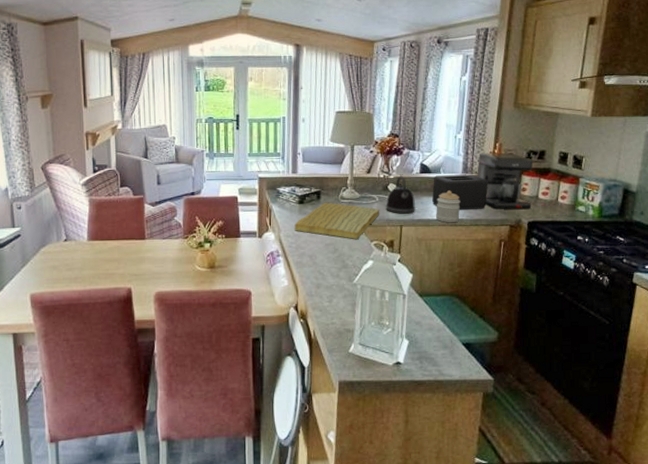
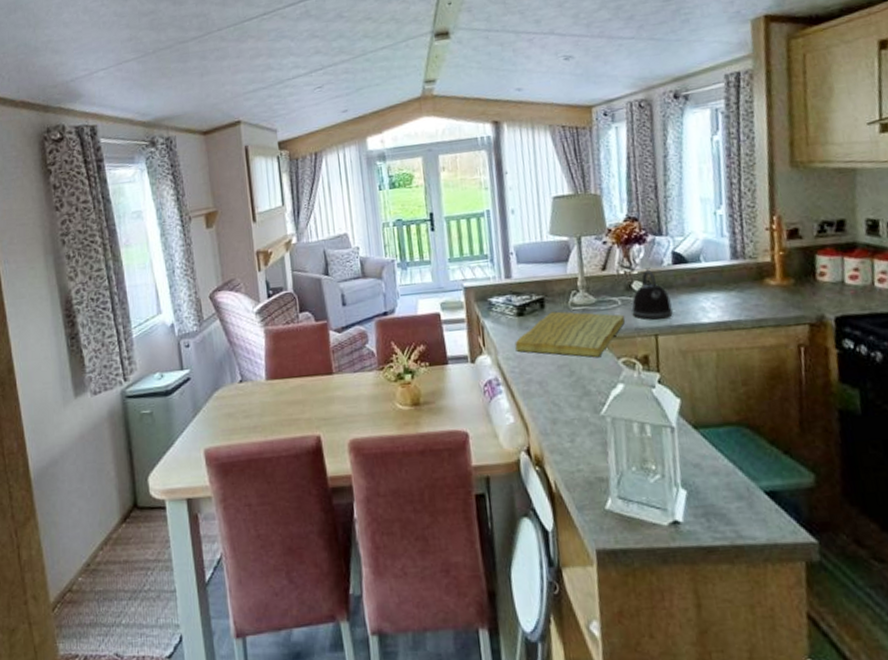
toaster: present [432,174,488,210] -> none [692,260,771,308]
jar: present [435,190,461,223] -> none [700,283,736,327]
coffee maker: present [477,153,533,210] -> none [750,227,837,304]

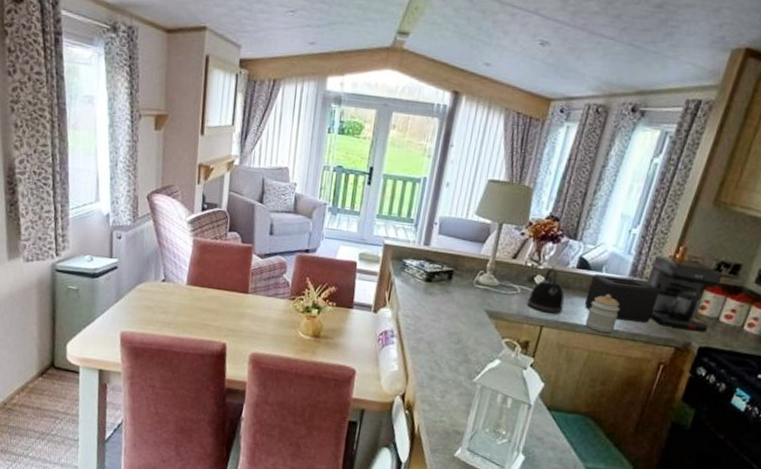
cutting board: present [515,311,626,358] -> none [416,284,520,334]
toaster: none [692,260,771,308] -> present [584,274,660,323]
jar: none [700,283,736,327] -> present [585,294,620,333]
coffee maker: none [750,227,837,304] -> present [647,255,723,333]

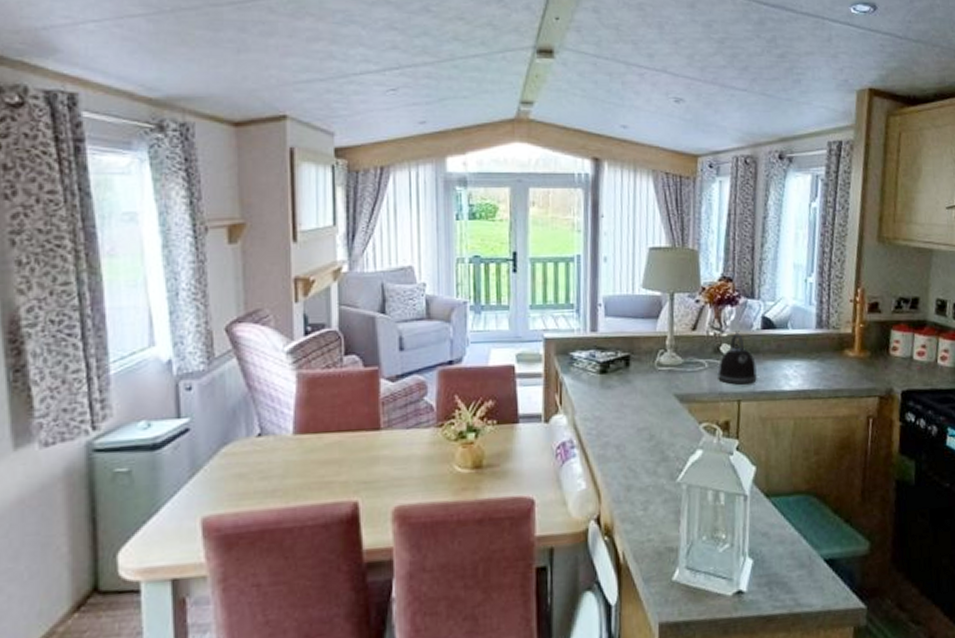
toaster: present [584,274,660,323] -> none [778,329,850,377]
jar: present [585,294,620,333] -> none [783,351,816,395]
coffee maker: present [647,255,723,333] -> none [834,301,905,376]

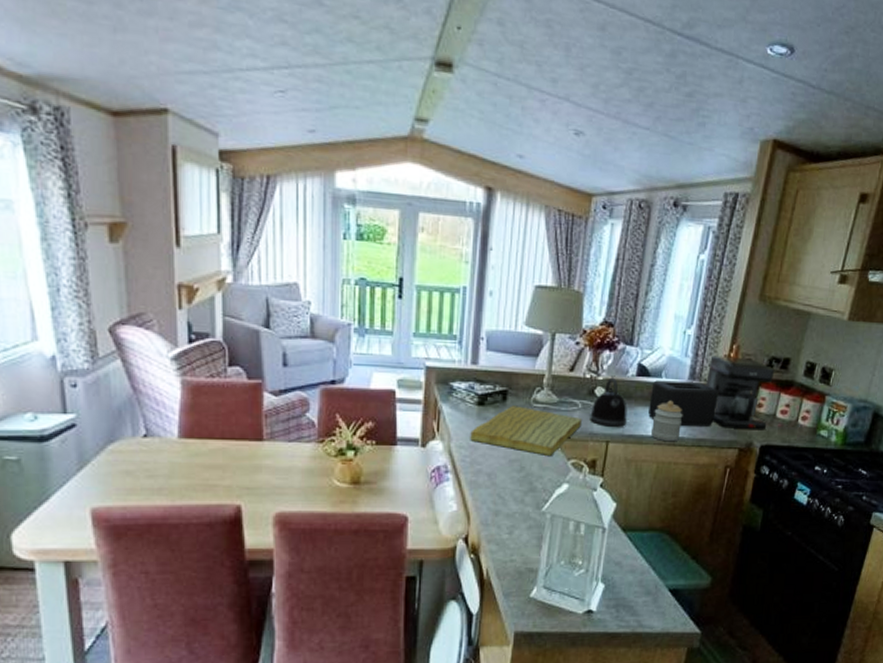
cutting board: none [594,370,711,422] -> present [470,405,583,457]
toaster: none [778,329,850,377] -> present [648,380,719,426]
jar: none [783,351,816,395] -> present [650,400,683,442]
coffee maker: none [834,301,905,376] -> present [706,355,775,430]

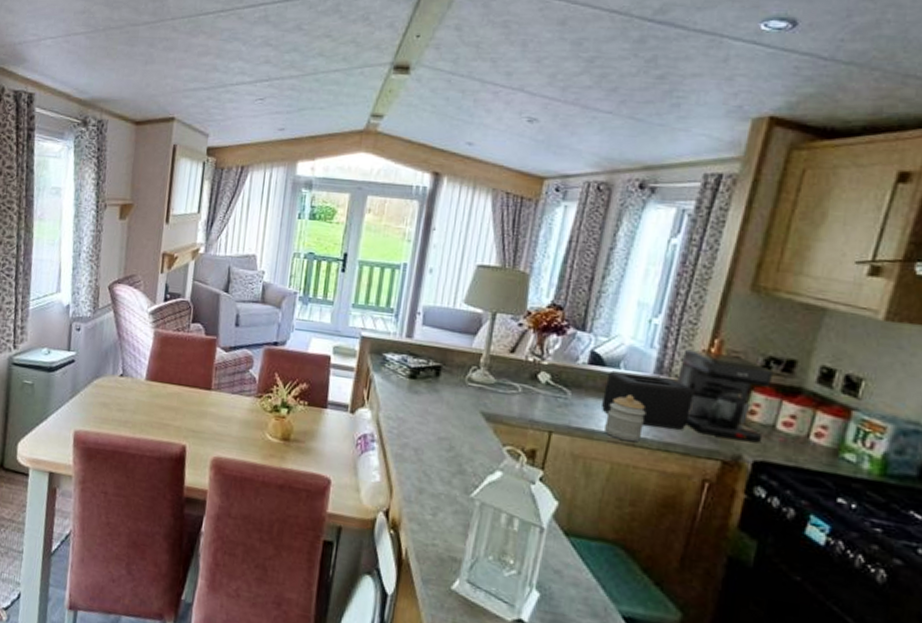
cutting board: present [470,405,583,457] -> none [399,382,522,440]
kettle: present [590,377,627,427] -> none [530,362,576,418]

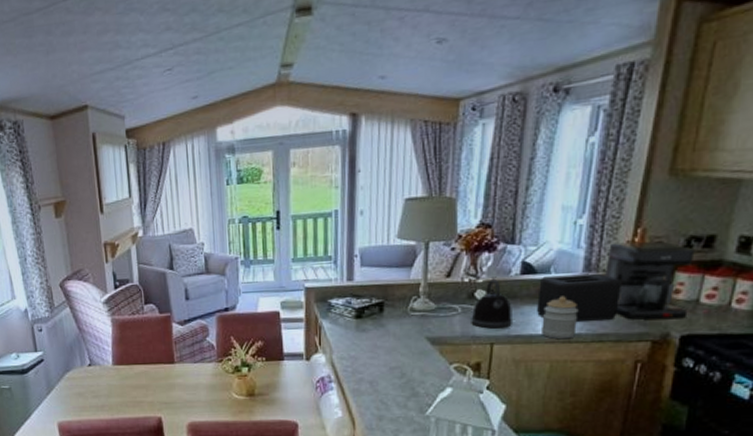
kettle: none [530,362,576,418] -> present [471,278,512,329]

